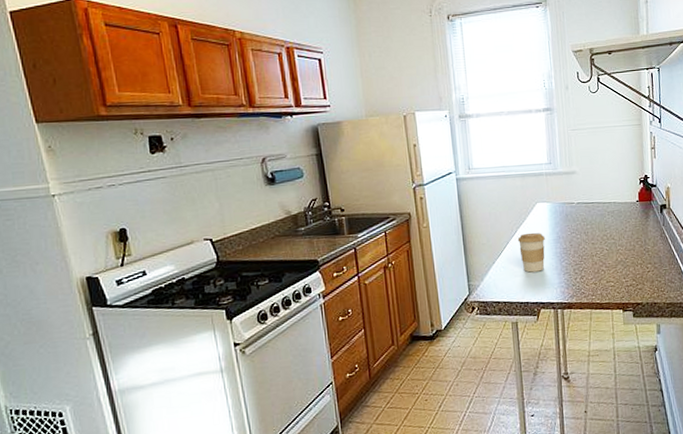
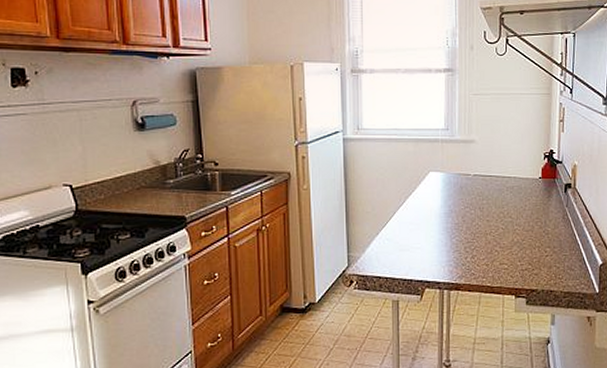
coffee cup: present [517,232,545,273] -> none [405,203,436,247]

